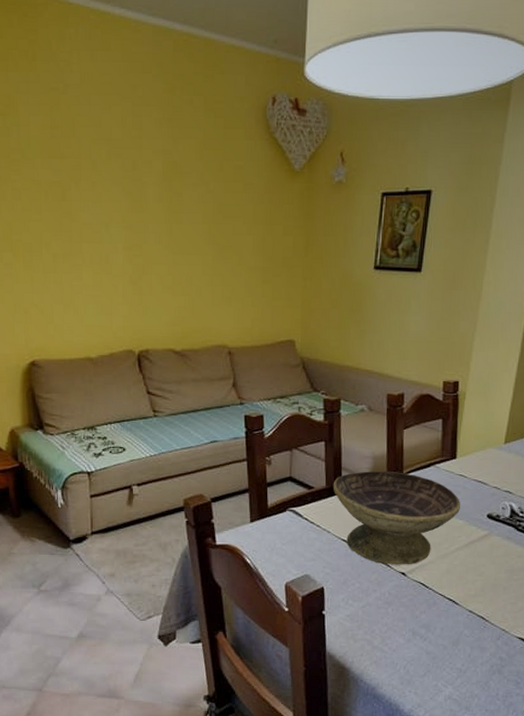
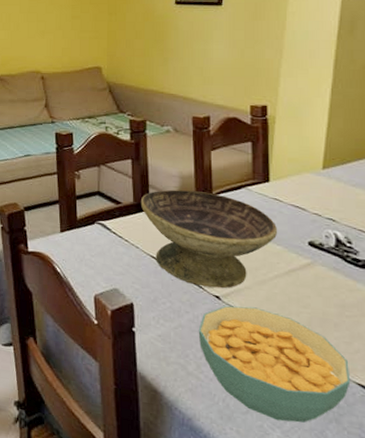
cereal bowl: none [384,580,513,679] -> present [198,305,351,423]

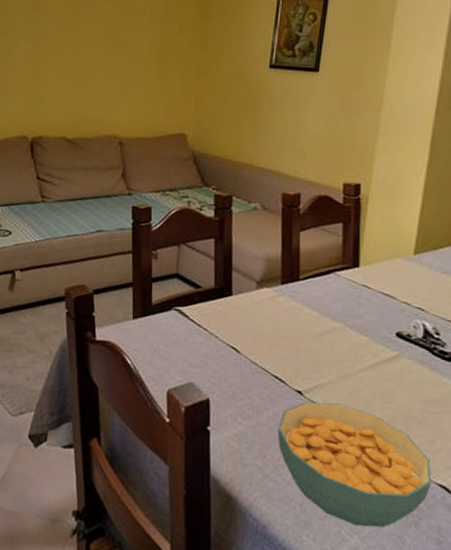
decorative bowl: present [140,190,278,289] -> none [222,273,366,383]

